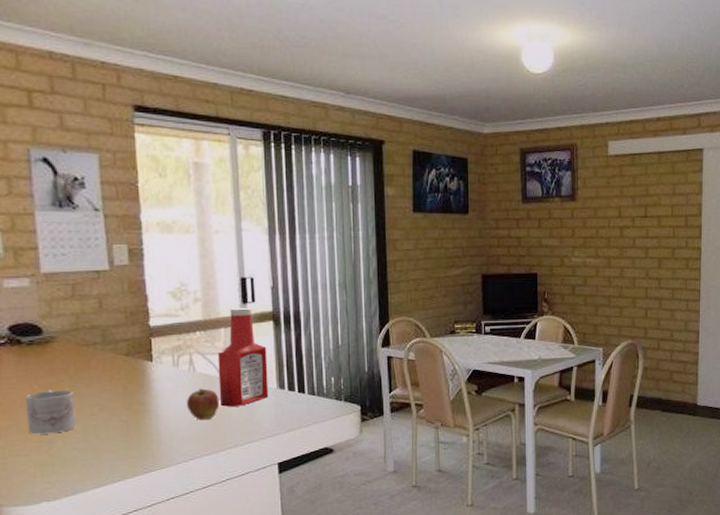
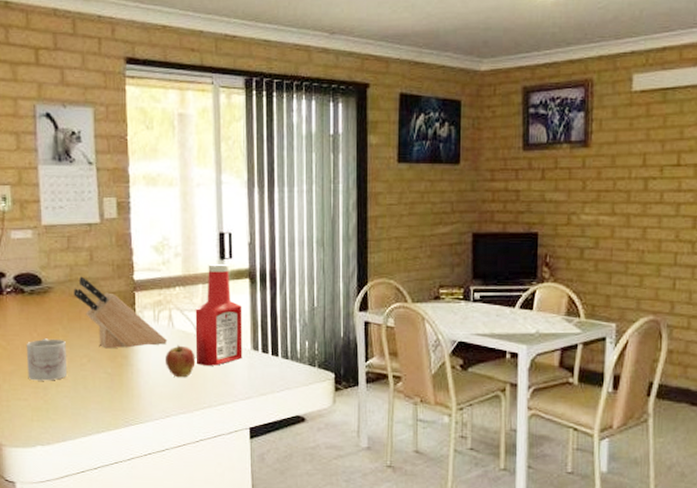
knife block: none [81,324,189,397] -> present [73,276,168,349]

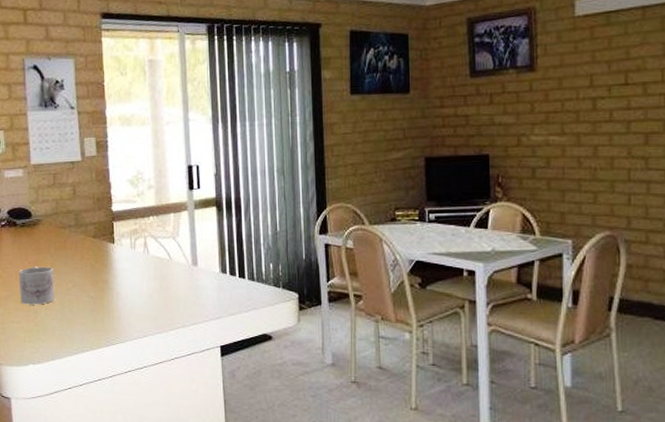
knife block: present [73,276,168,349] -> none [59,209,144,275]
fruit: present [166,345,195,378] -> none [142,270,169,300]
ketchup bottle: present [195,263,243,366] -> none [168,193,212,288]

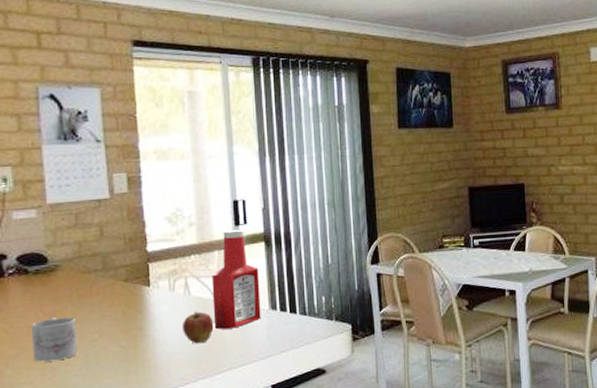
fruit: none [142,270,169,300] -> present [183,311,214,344]
ketchup bottle: none [168,193,212,288] -> present [211,229,261,330]

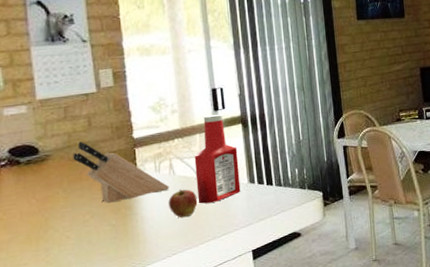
mug: present [31,317,77,362] -> none [24,201,69,245]
knife block: none [83,252,185,322] -> present [73,141,170,203]

